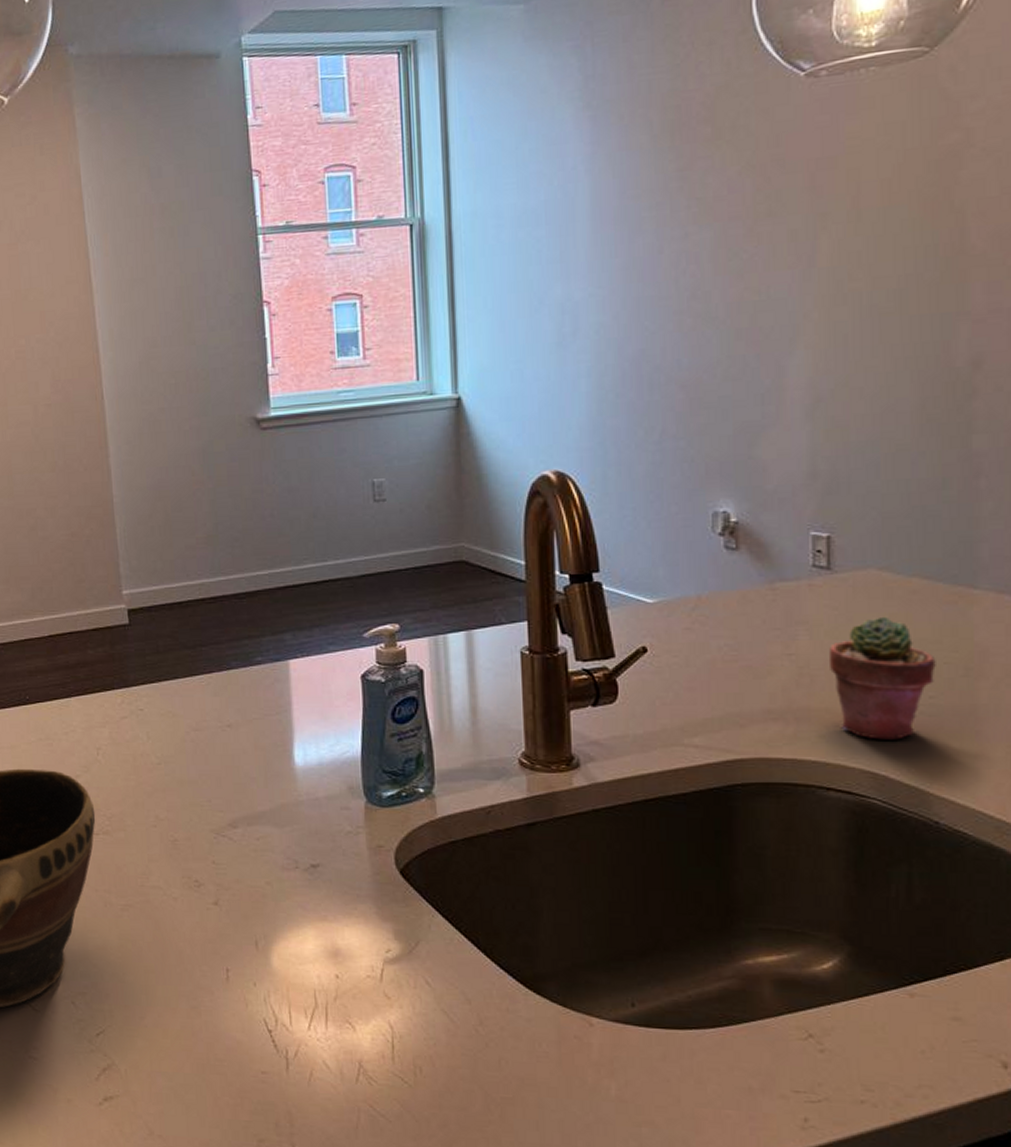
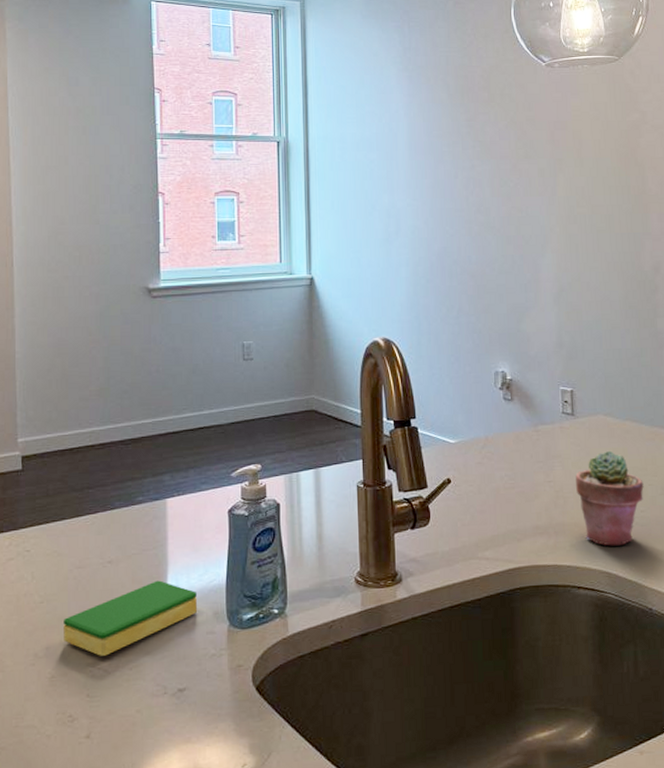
dish sponge: none [183,748,329,823] -> present [64,580,197,656]

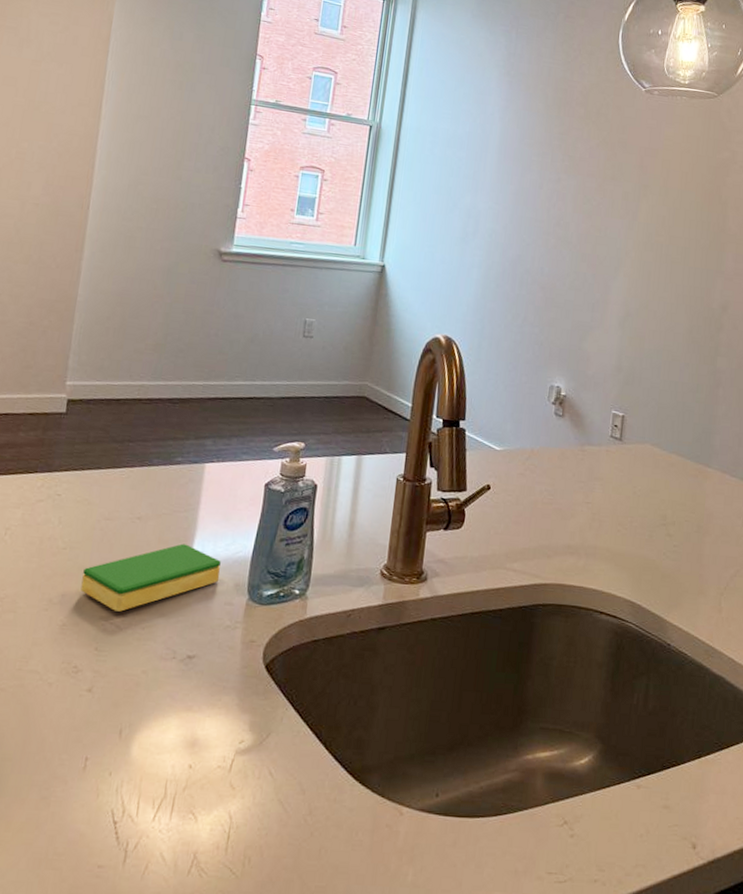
potted succulent: present [575,450,644,546] -> none [613,480,681,577]

